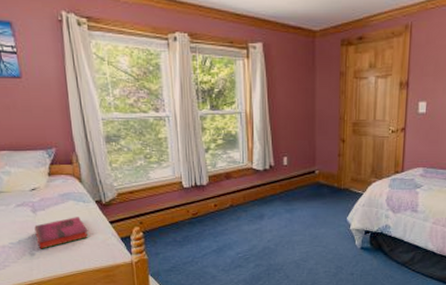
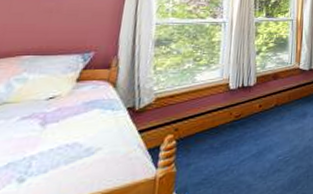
hardback book: present [34,217,89,249] -> none [34,127,109,173]

